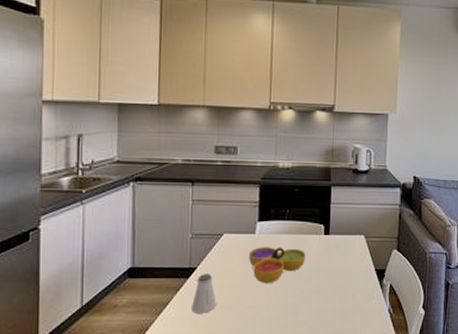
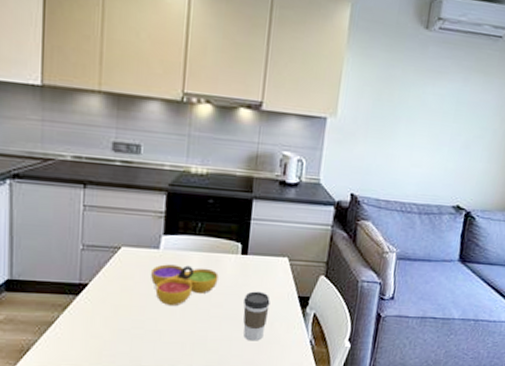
saltshaker: present [192,274,216,313] -> none [82,291,111,335]
coffee cup: none [328,267,351,312] -> present [243,291,270,341]

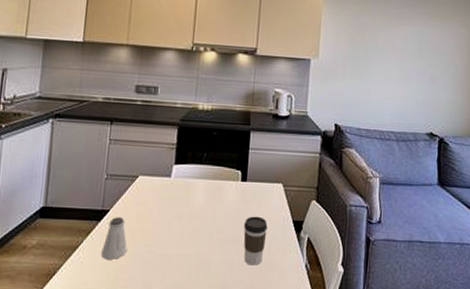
saltshaker: none [82,291,111,335] -> present [101,217,127,259]
decorative bowl: present [150,264,219,307] -> none [162,191,222,231]

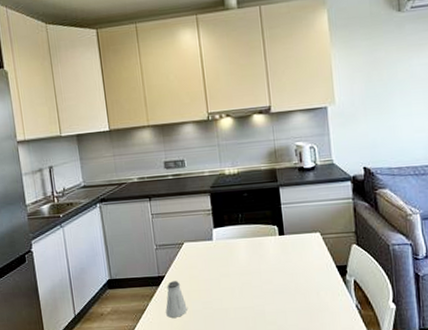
coffee cup: present [243,216,268,266] -> none [288,265,313,311]

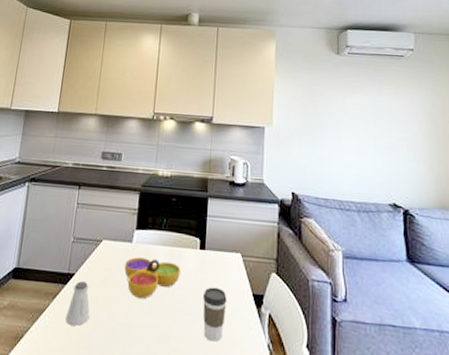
decorative bowl: none [209,251,264,287] -> present [124,257,181,300]
coffee cup: none [288,265,313,311] -> present [202,287,227,342]

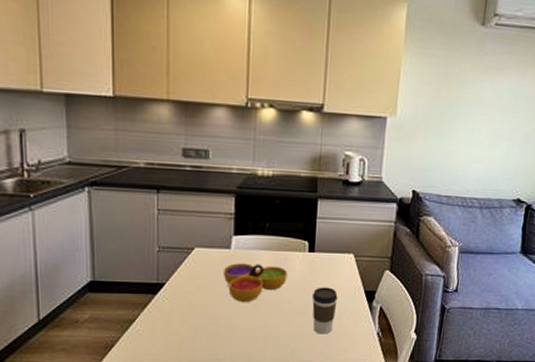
saltshaker: present [65,281,90,326] -> none [161,290,188,331]

